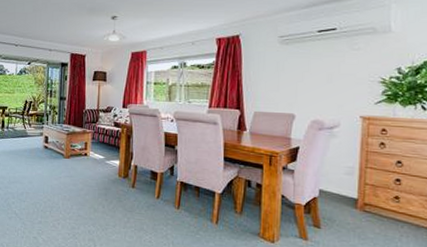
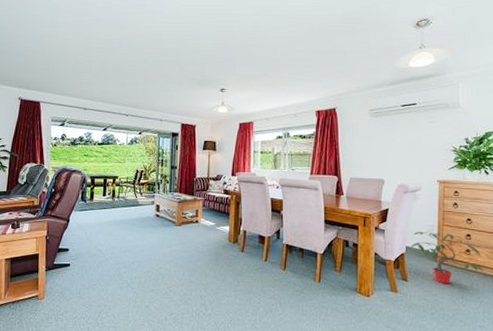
potted plant: none [325,174,418,235] -> present [411,232,485,285]

